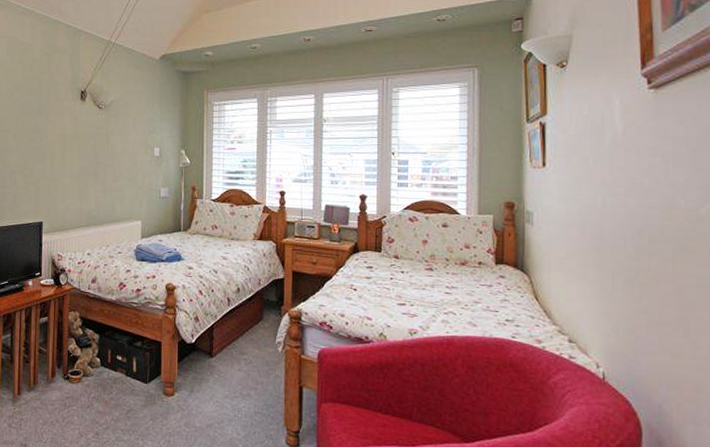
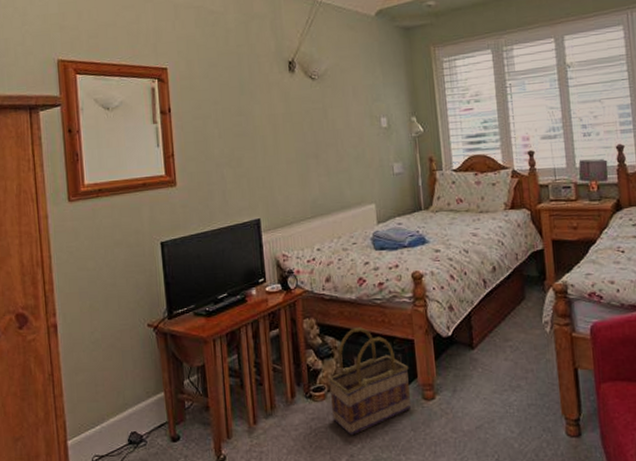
basket: none [85,325,154,417] -> present [328,327,412,436]

